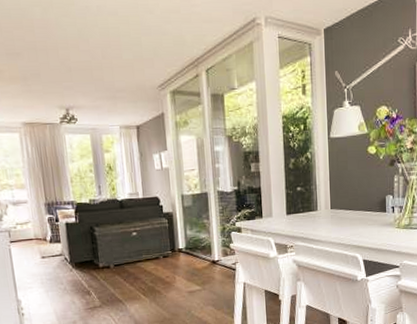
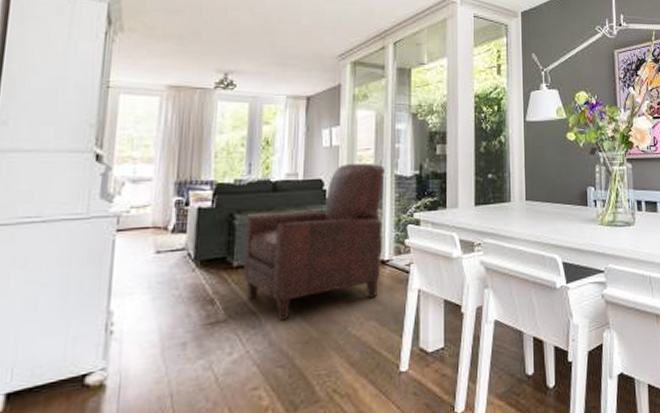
chair: none [103,182,213,306] -> present [243,164,385,320]

